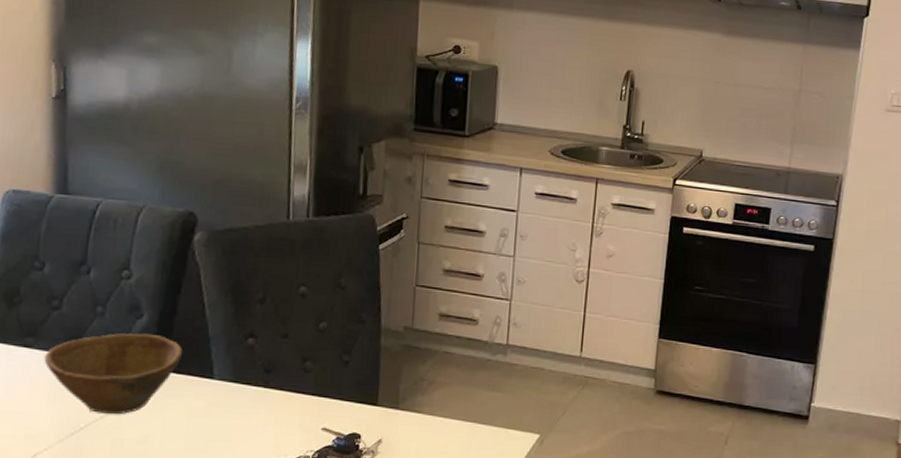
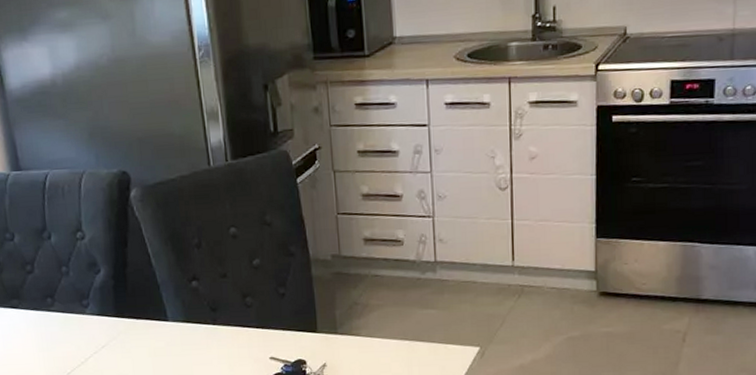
bowl: present [44,333,183,415] -> none [28,286,139,360]

